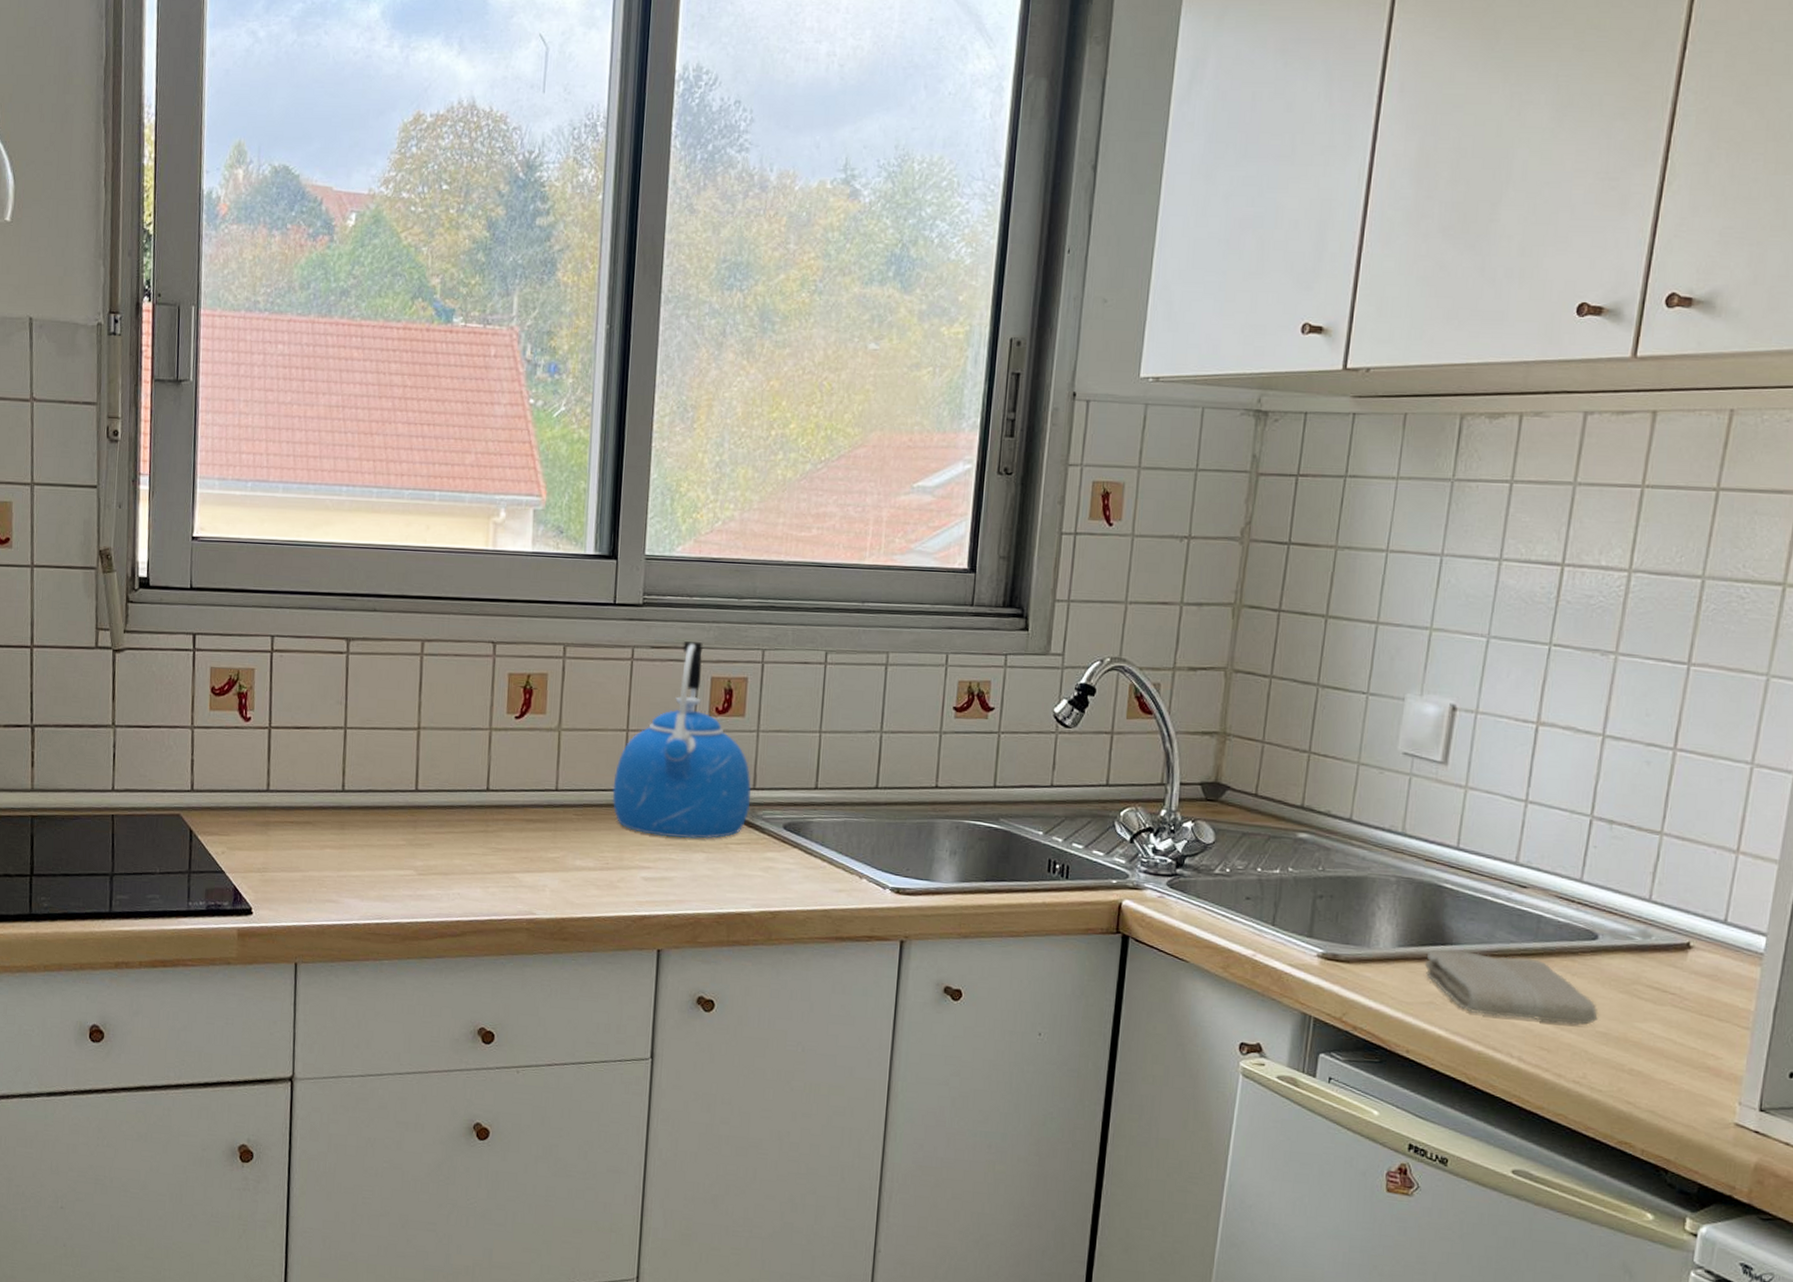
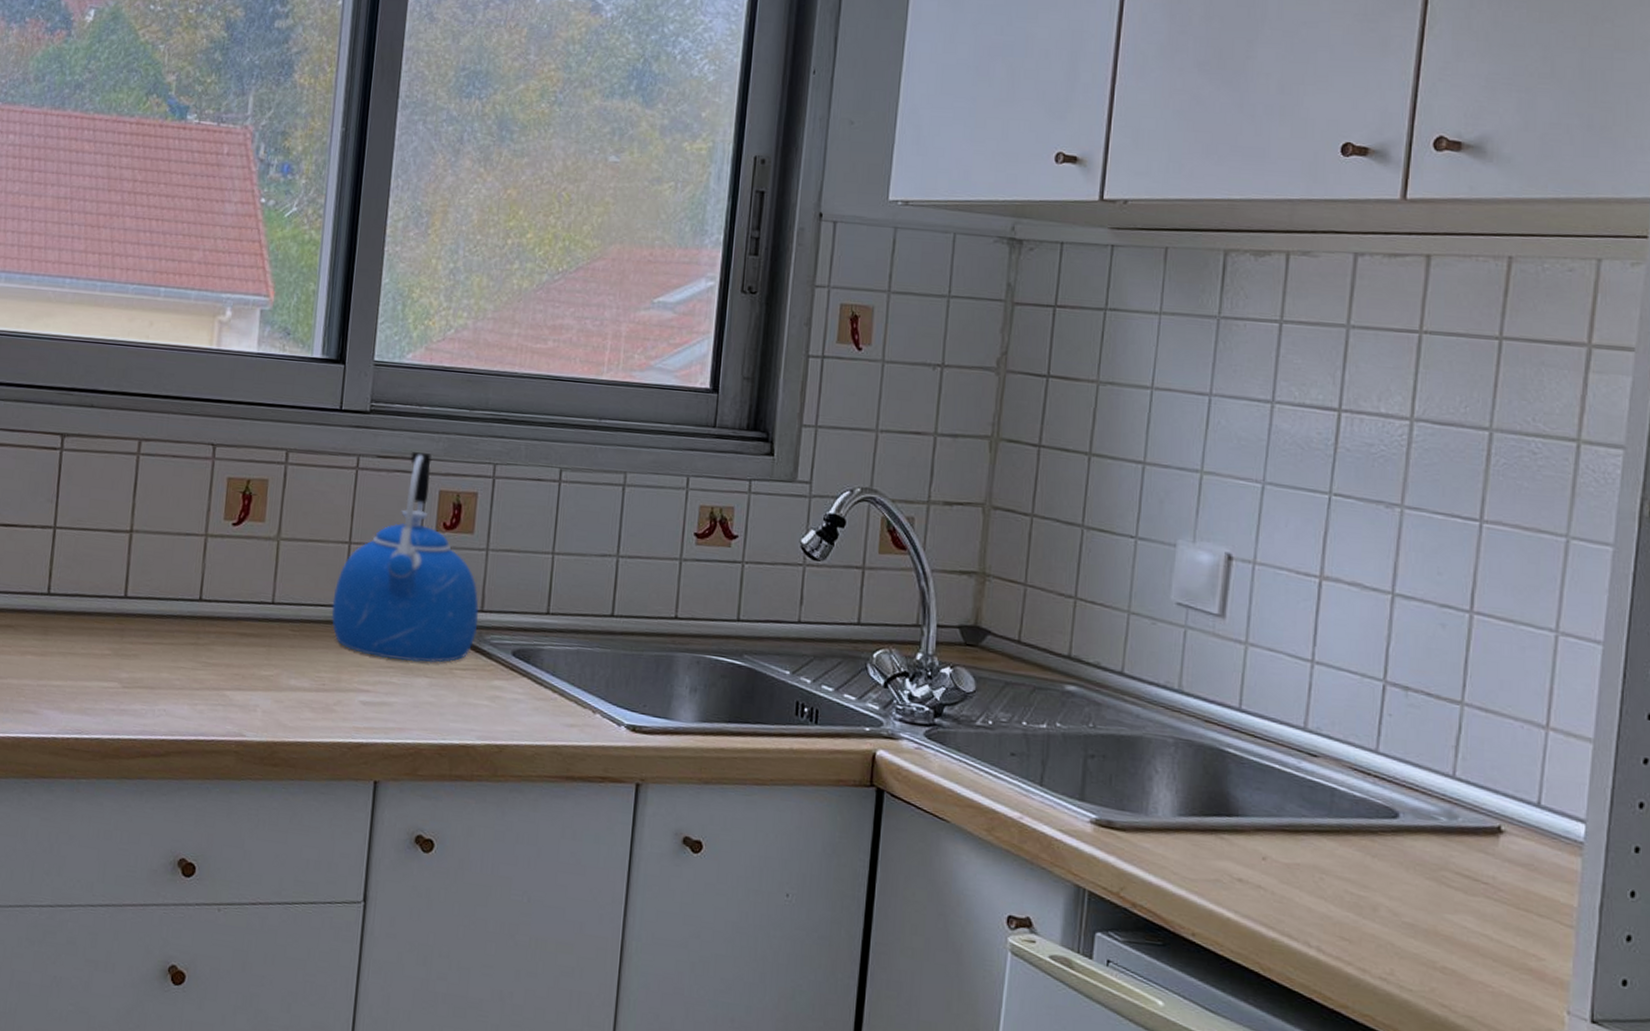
washcloth: present [1424,949,1598,1025] -> none [1208,820,1404,914]

